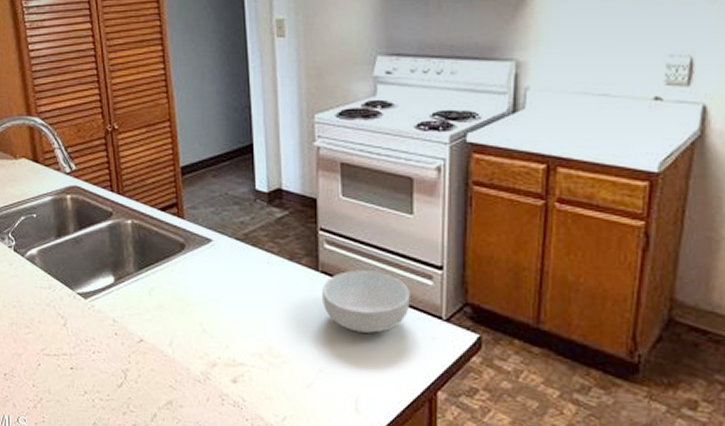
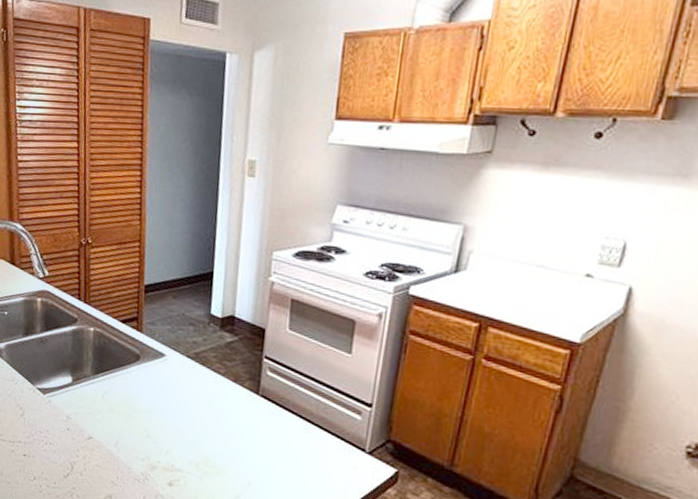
cereal bowl: present [322,270,410,333] -> none [259,397,340,457]

